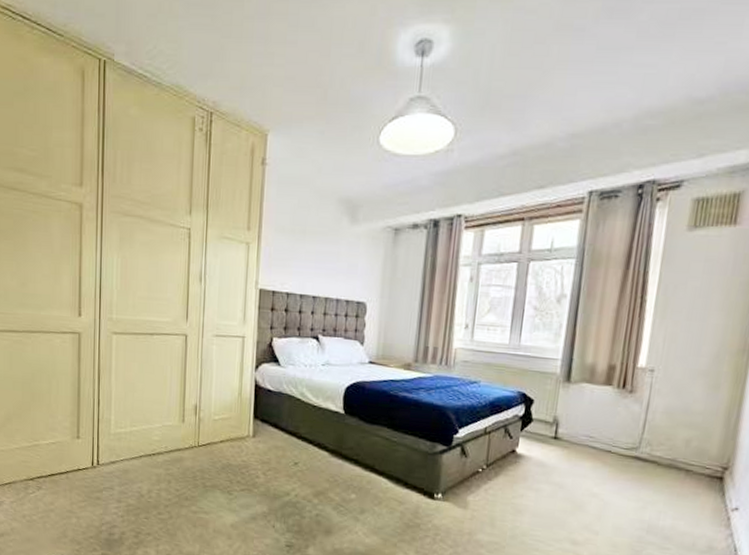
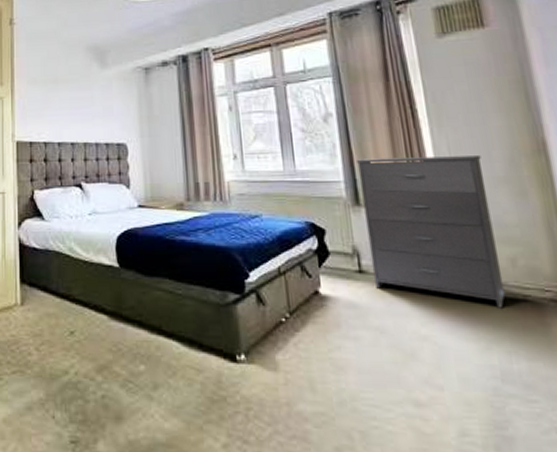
dresser: none [564,340,691,478] -> present [355,156,506,308]

